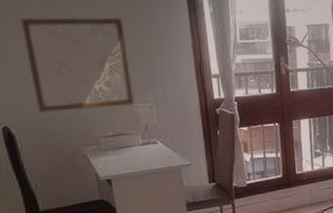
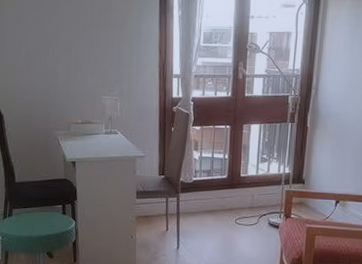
wall art: present [20,16,134,114] -> none [18,13,103,98]

